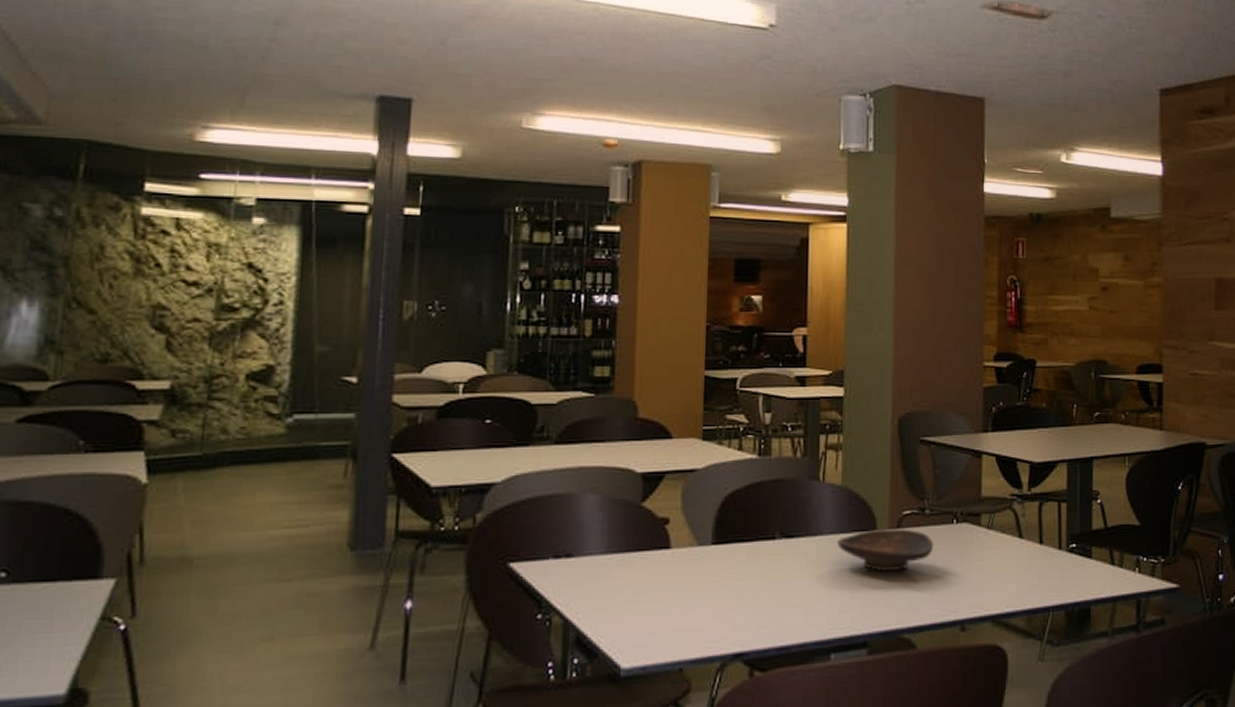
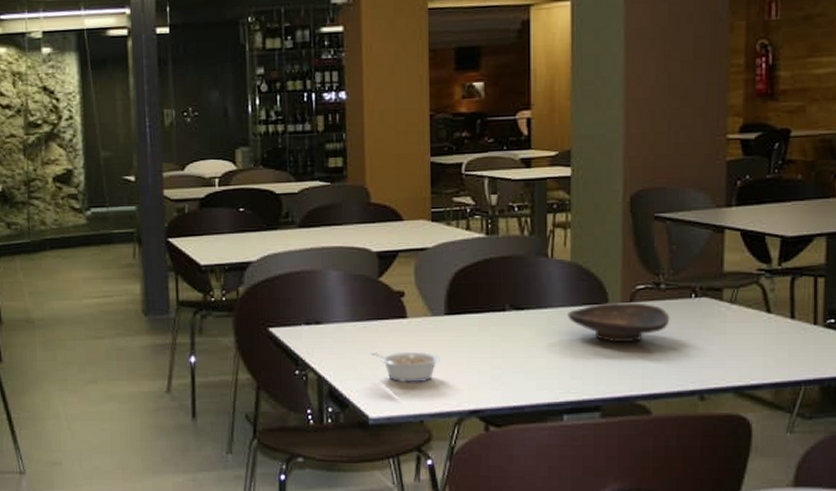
legume: none [627,587,705,625] -> present [370,351,441,383]

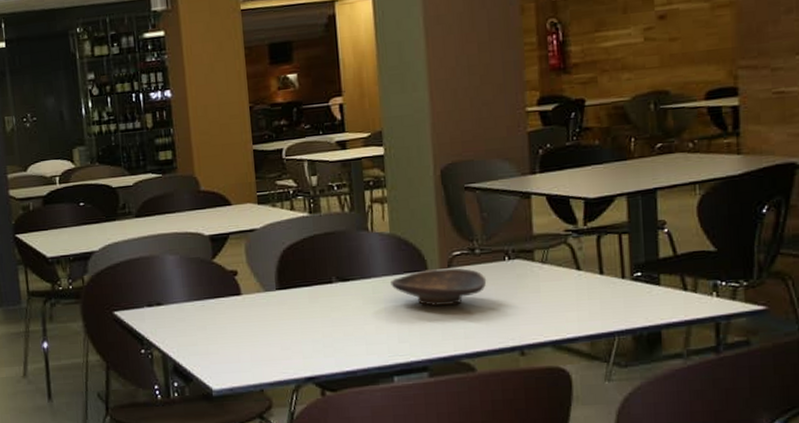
legume: present [370,351,441,383] -> none [209,325,275,356]

